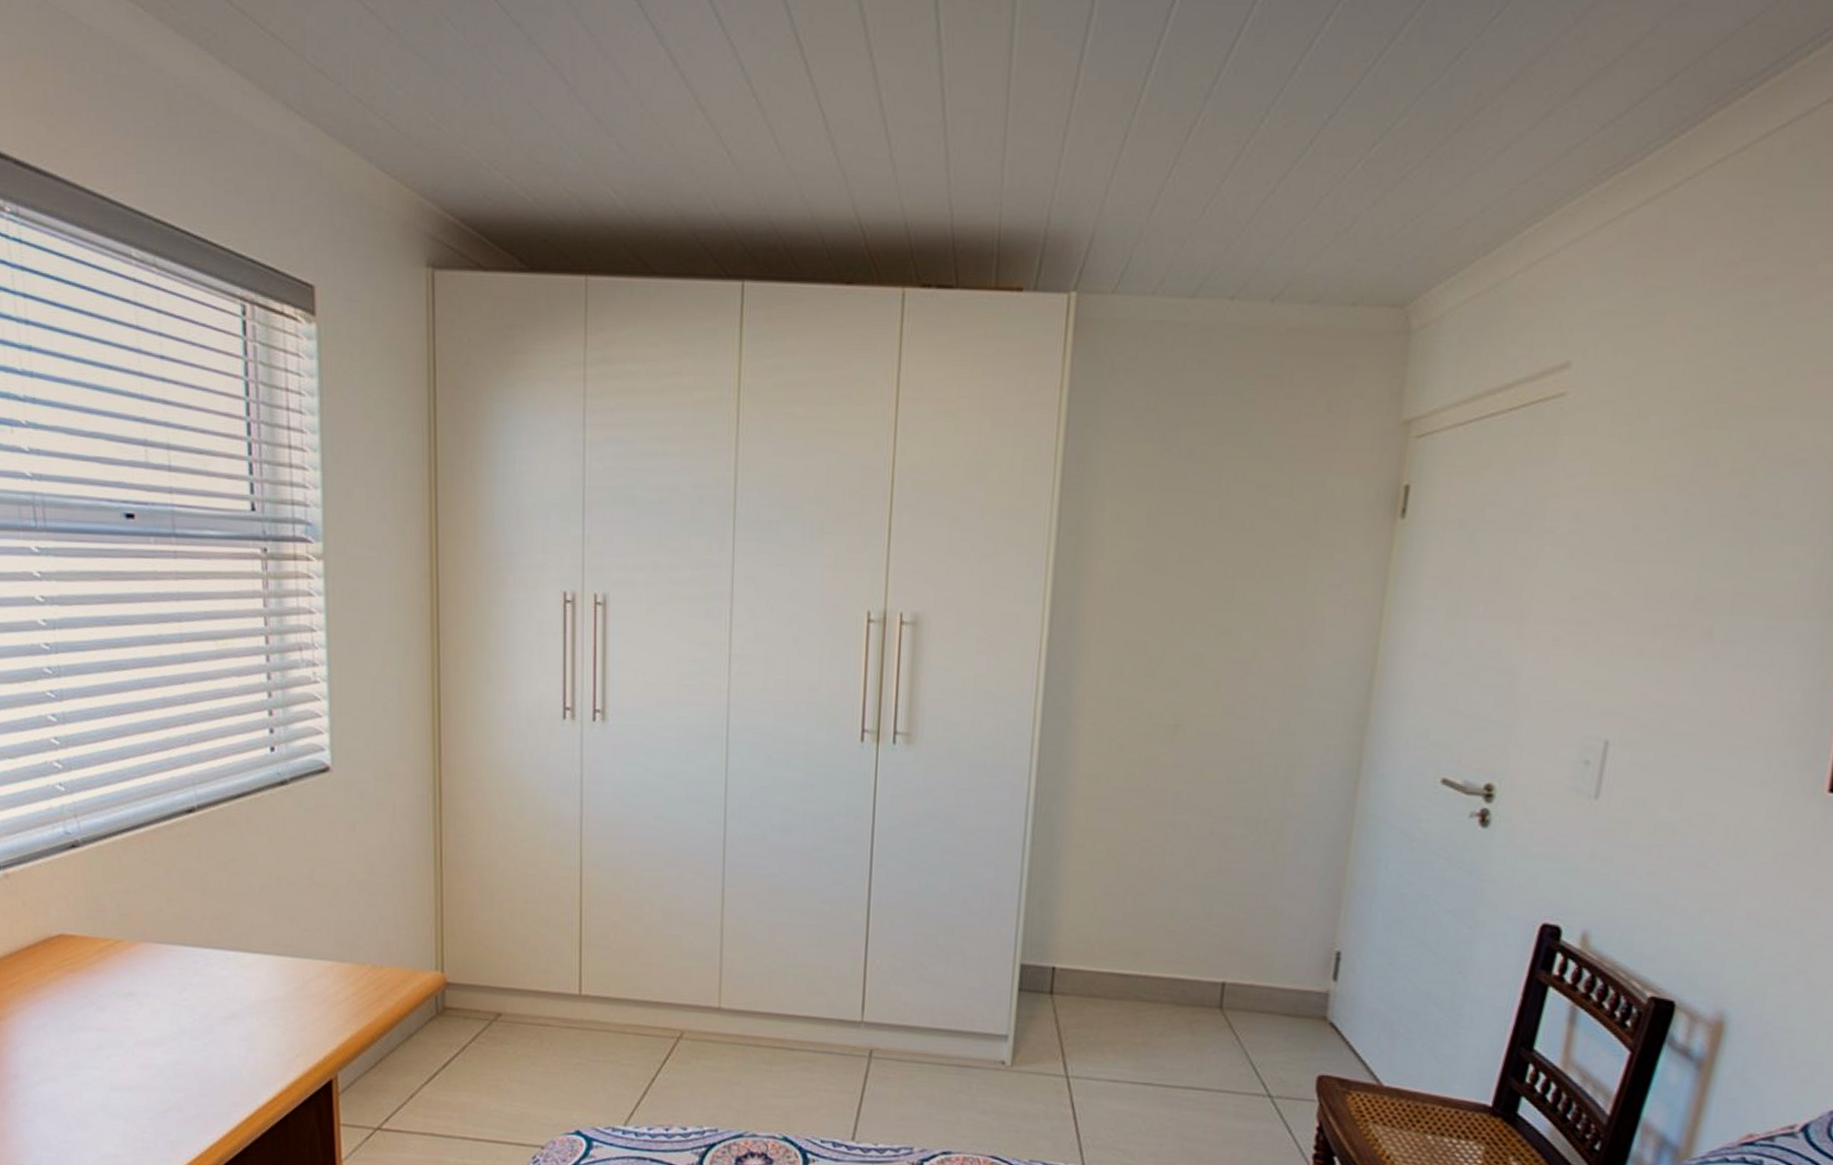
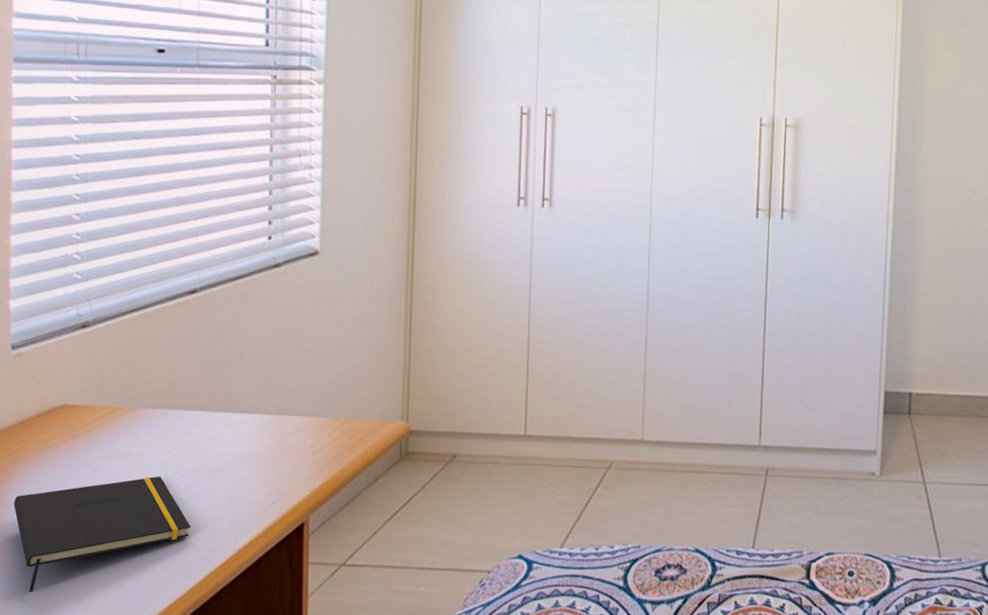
notepad: none [17,1019,209,1137] -> present [13,476,191,593]

